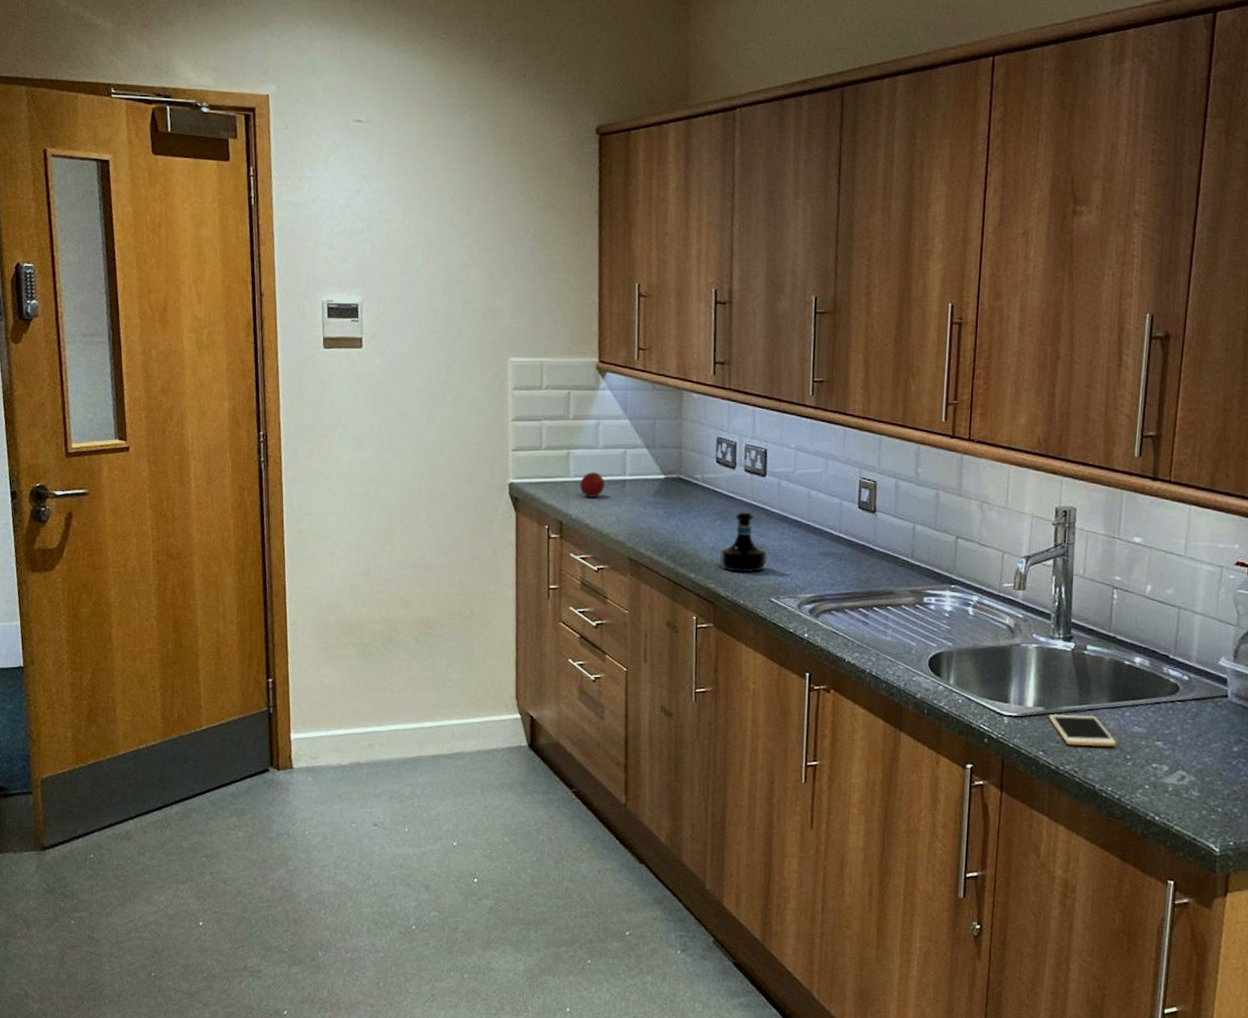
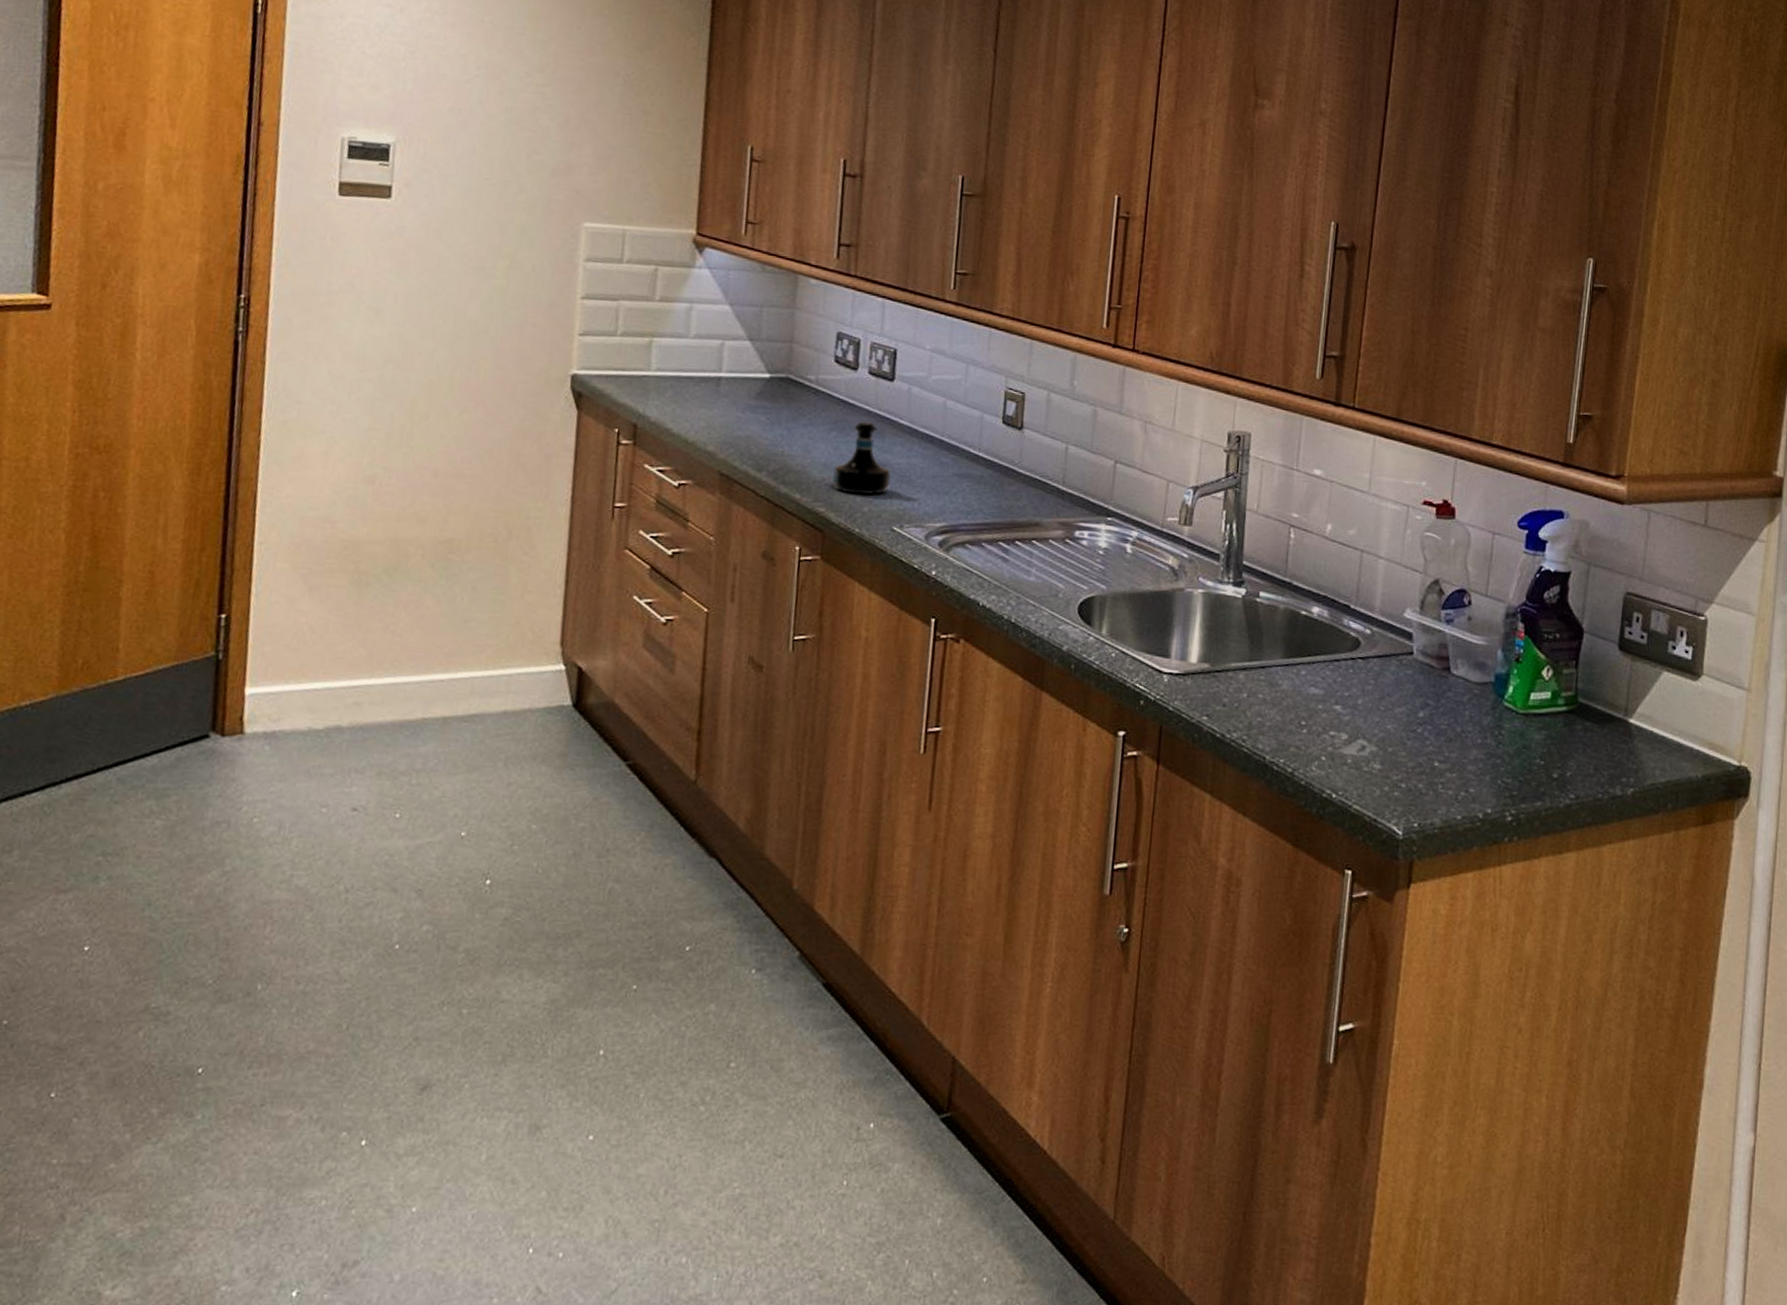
apple: present [580,471,605,498] -> none [662,365,695,397]
cell phone: present [1048,713,1117,747] -> none [1214,671,1291,712]

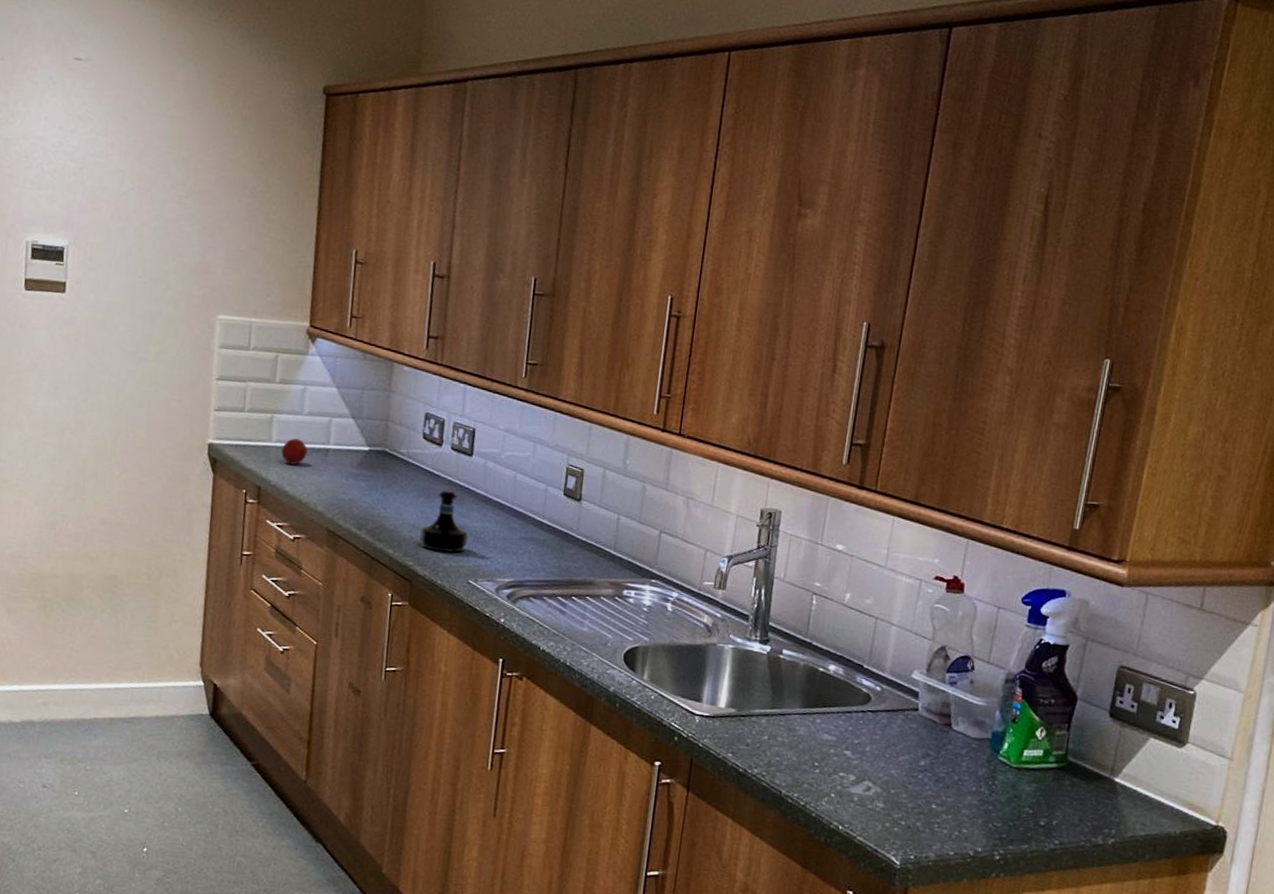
apple: none [662,365,695,397] -> present [281,438,308,465]

